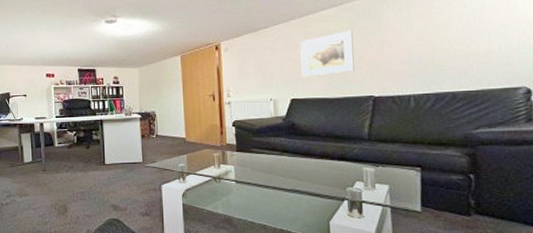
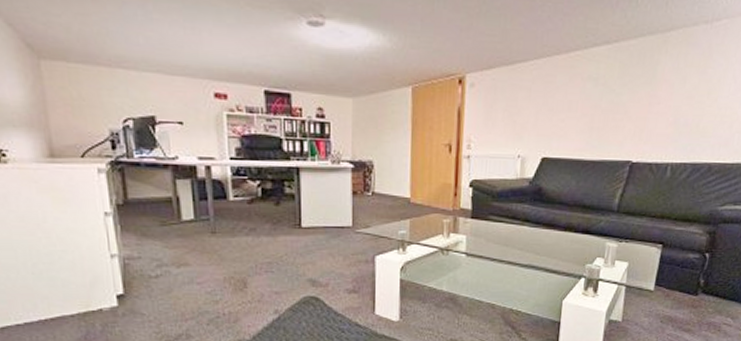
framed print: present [300,30,354,77] -> none [558,76,623,132]

